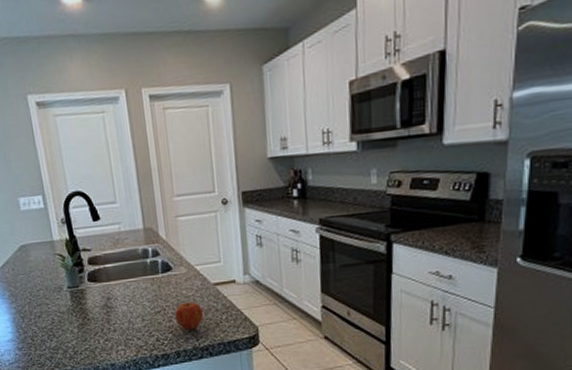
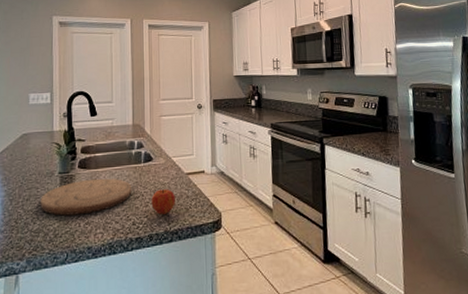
cutting board: none [53,291,152,333] -> present [40,178,132,216]

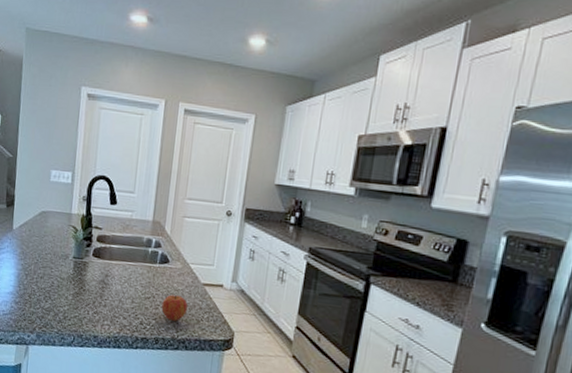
cutting board: present [40,178,132,216] -> none [53,269,144,304]

